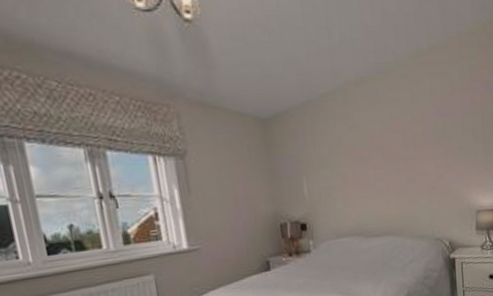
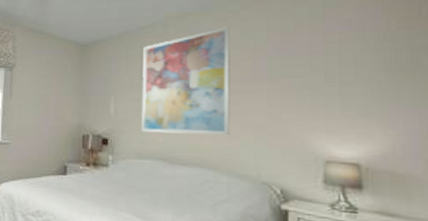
wall art: none [327,91,410,210] -> present [142,27,230,135]

